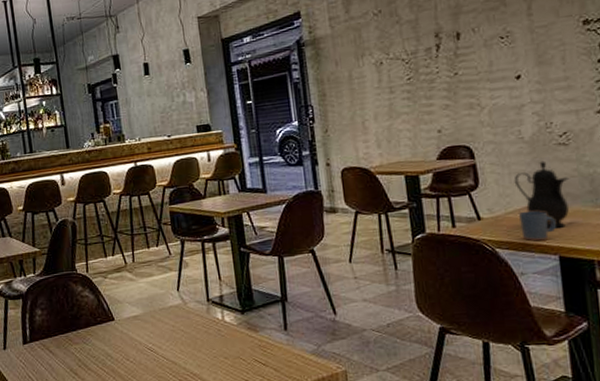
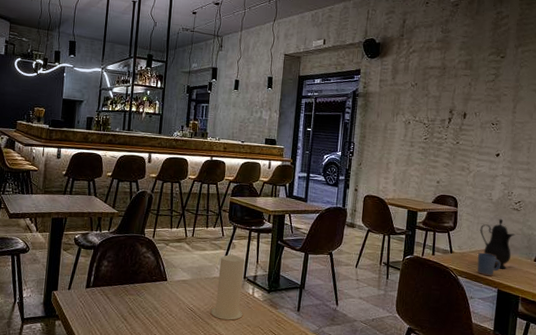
candle: none [173,275,216,356] -> present [210,255,245,321]

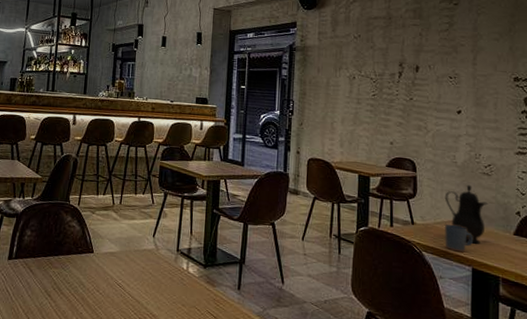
candle: present [210,255,245,321] -> none [141,224,178,299]

